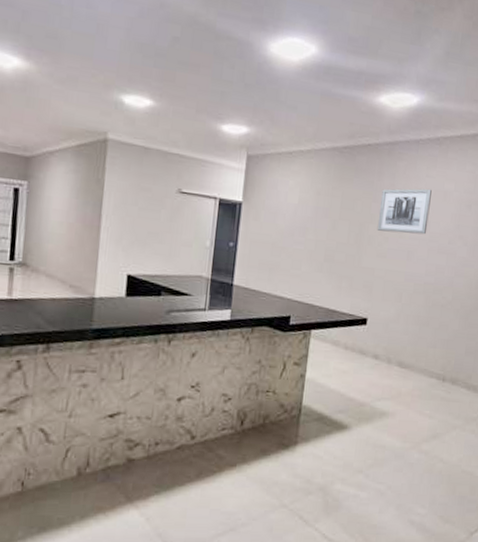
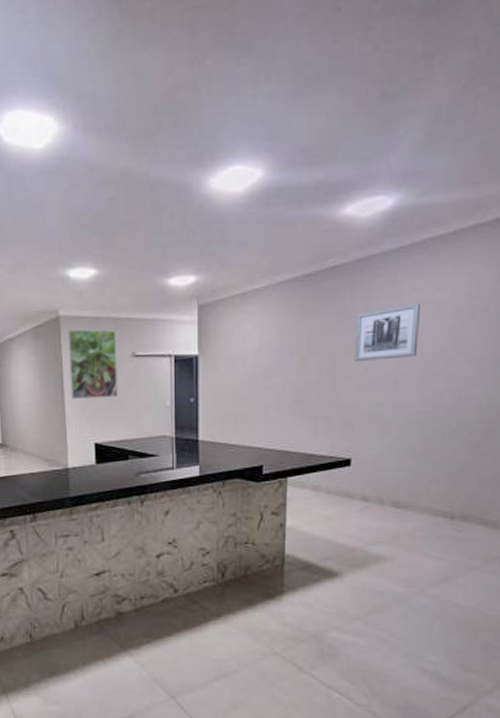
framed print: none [108,154,165,231] -> present [67,329,118,399]

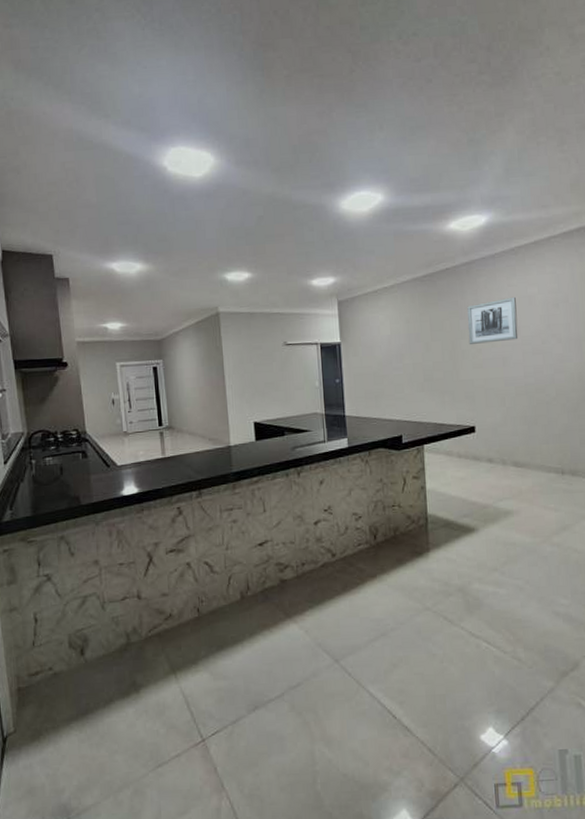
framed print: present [67,329,118,399] -> none [226,323,273,383]

